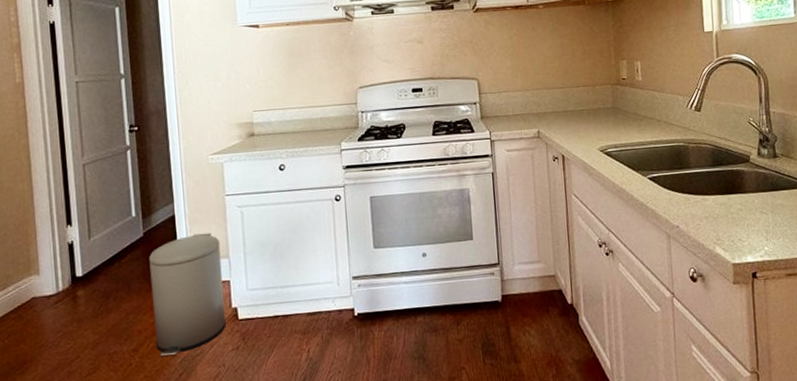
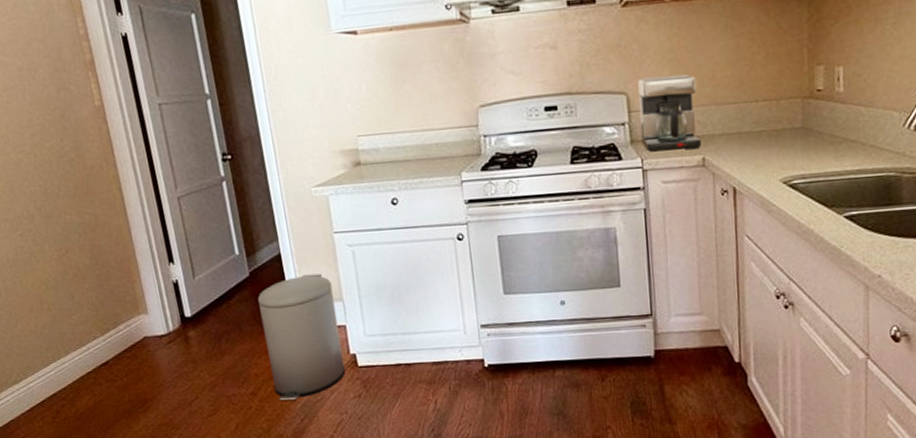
coffee maker: none [487,64,536,126] -> present [638,74,701,152]

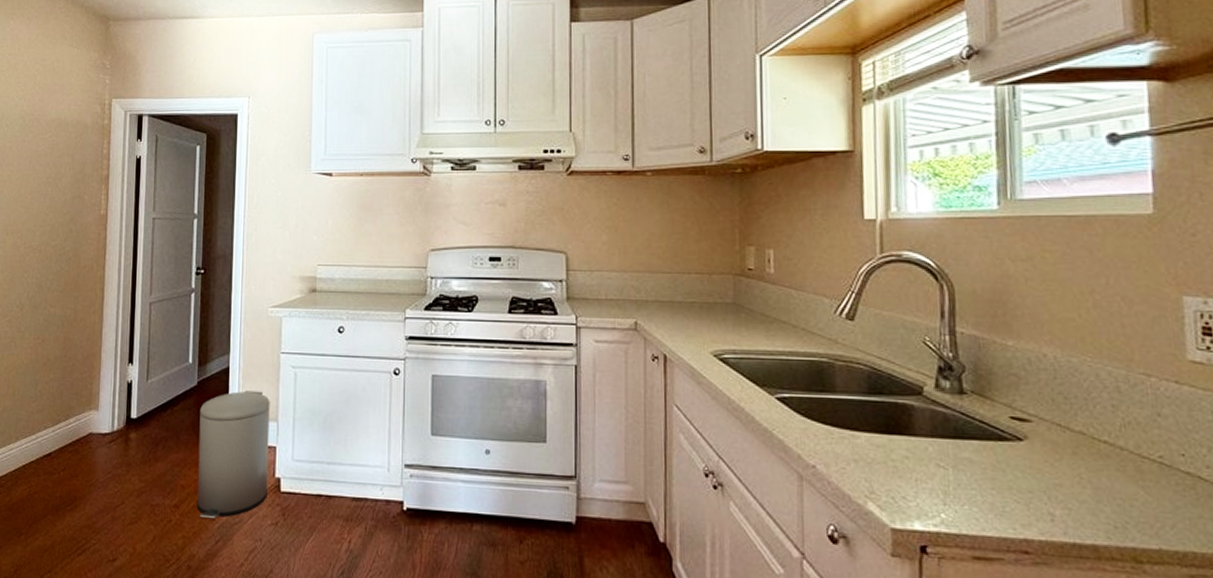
coffee maker: present [638,74,701,152] -> none [576,240,634,311]

